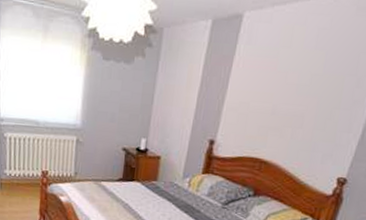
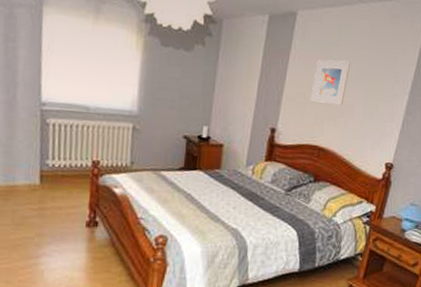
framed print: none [253,64,304,114] -> present [310,60,351,105]

